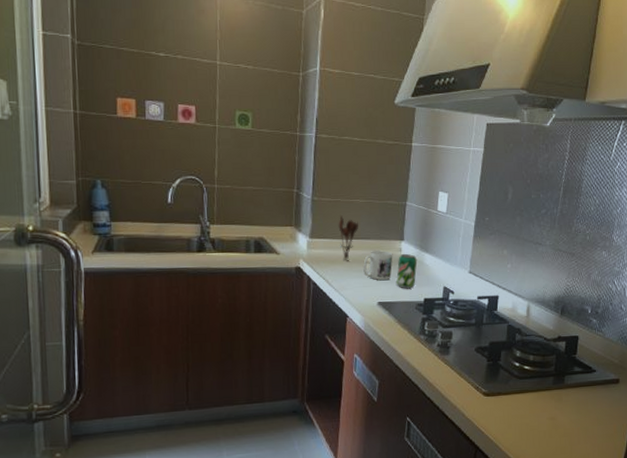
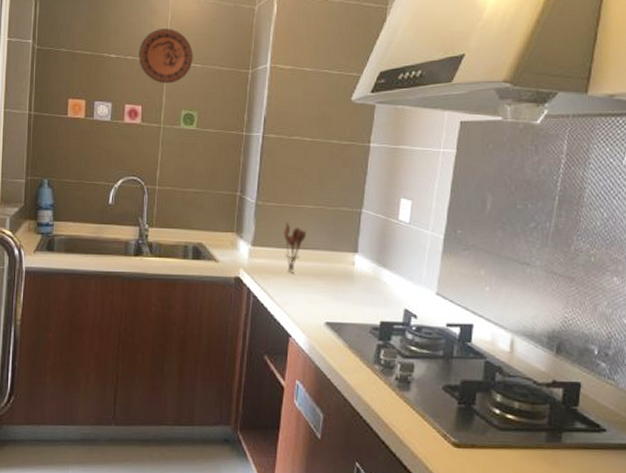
decorative plate: none [188,28,245,84] -> present [139,28,193,84]
mug: present [363,250,393,281] -> none [310,263,345,298]
beverage can: present [396,254,418,289] -> none [348,269,373,309]

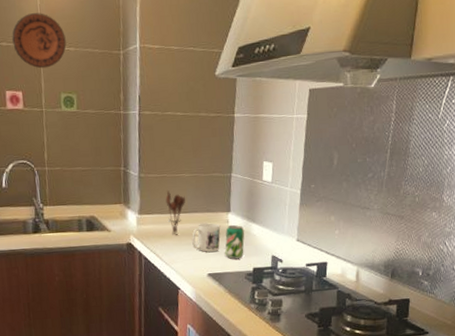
mug: none [310,263,345,298] -> present [192,223,221,252]
beverage can: none [348,269,373,309] -> present [225,225,245,260]

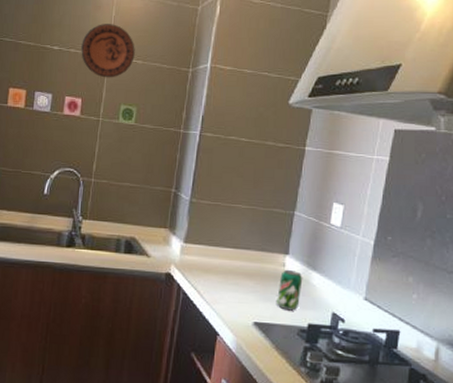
utensil holder: present [165,189,185,235] -> none [216,219,238,272]
mug: present [192,223,221,252] -> none [240,263,275,298]

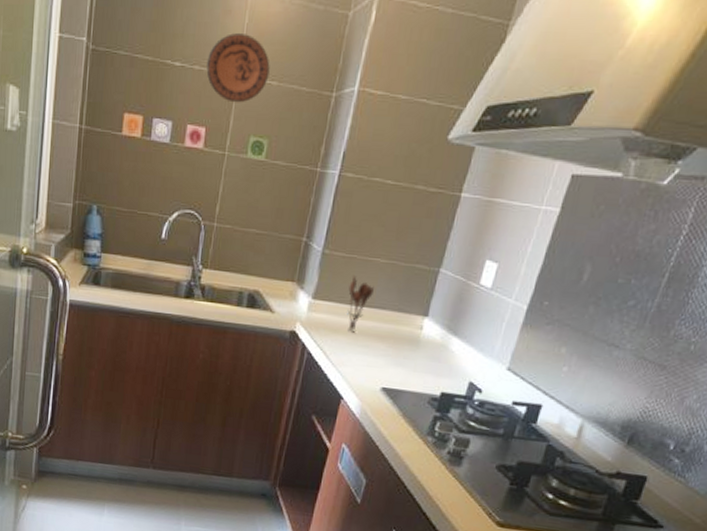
utensil holder: none [216,219,238,272] -> present [347,274,374,333]
beverage can: present [277,270,303,311] -> none [409,333,442,378]

